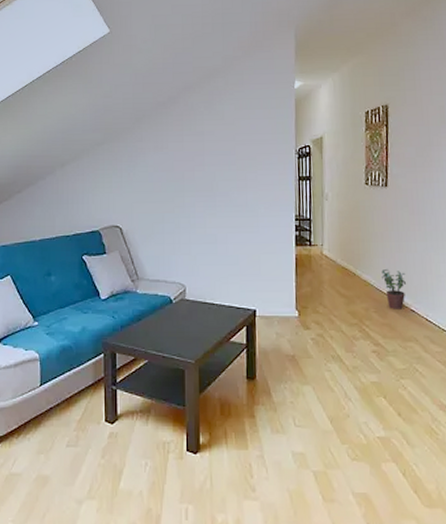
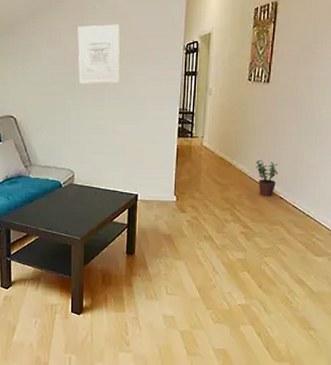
wall art: none [185,129,230,191] -> present [77,24,120,84]

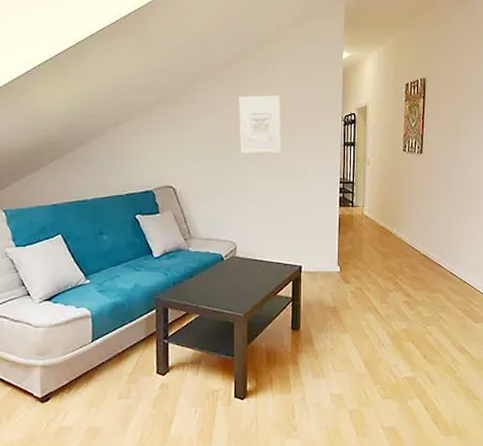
potted plant: present [256,159,279,197] -> none [414,227,436,264]

